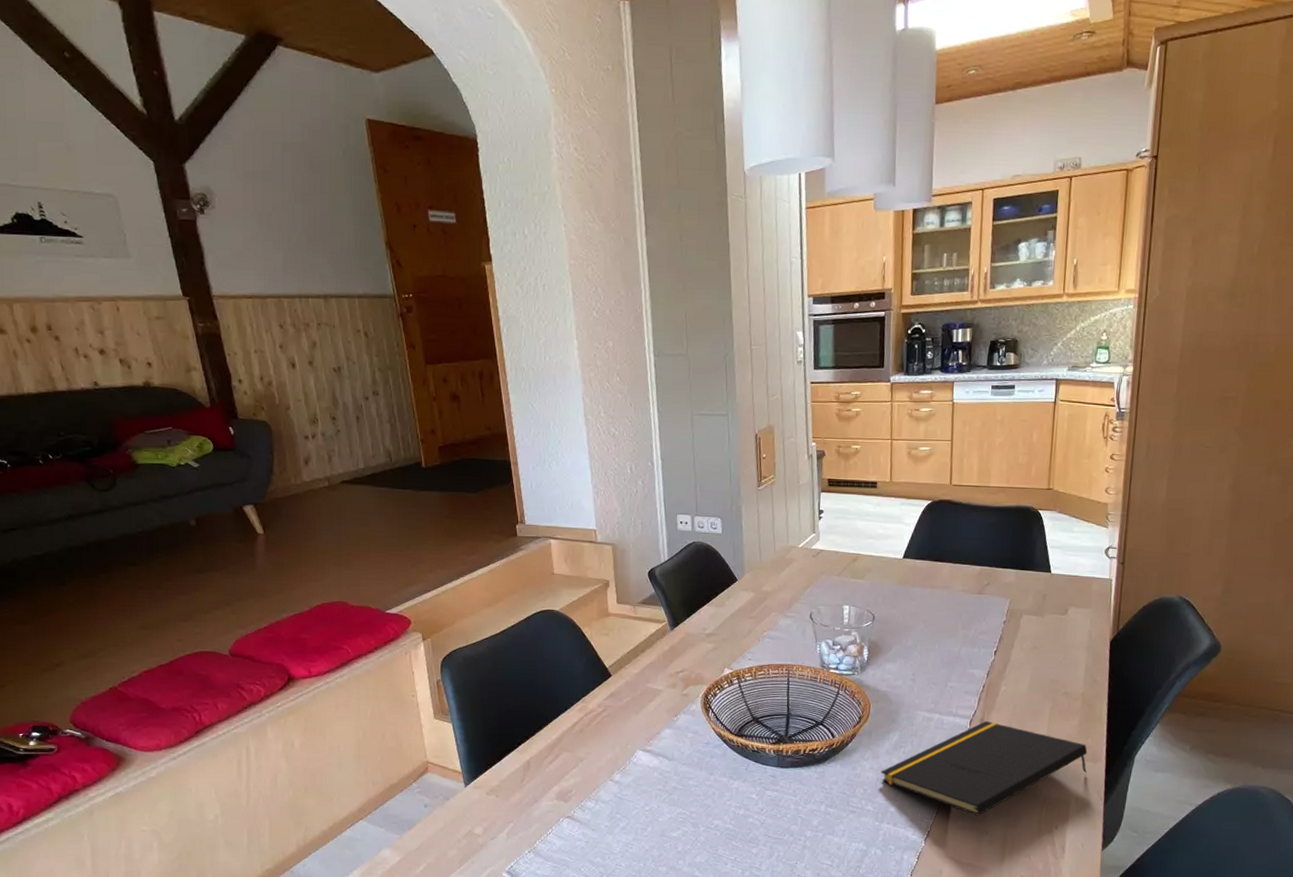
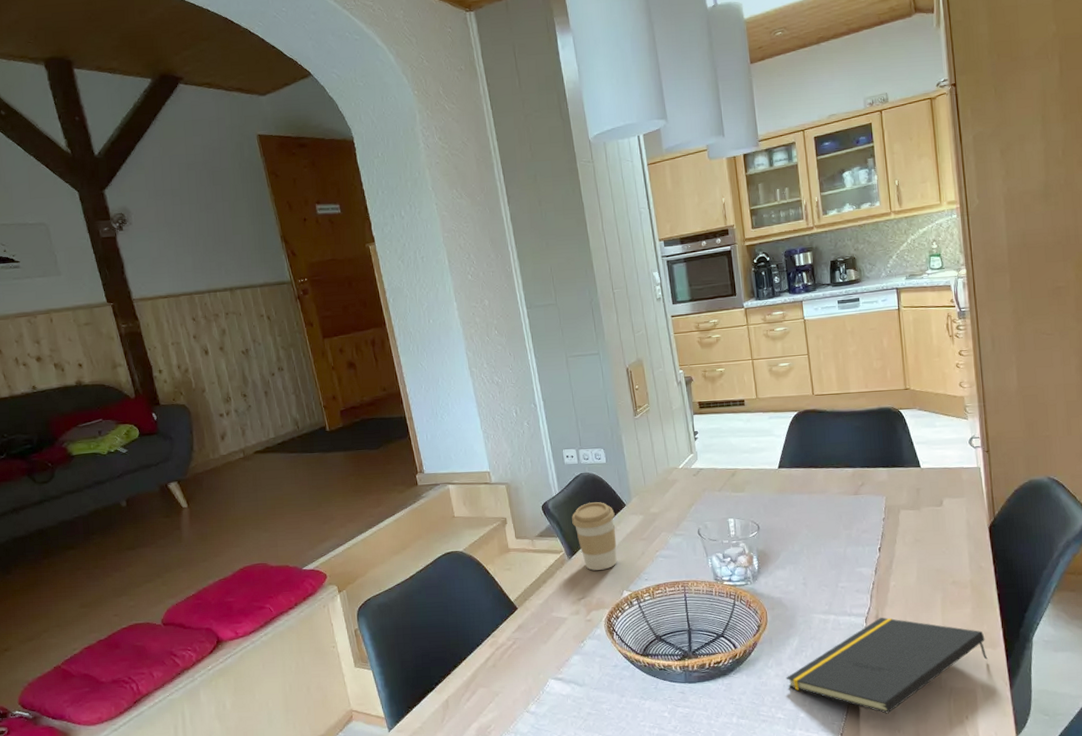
coffee cup: none [679,574,725,645] -> present [572,502,617,571]

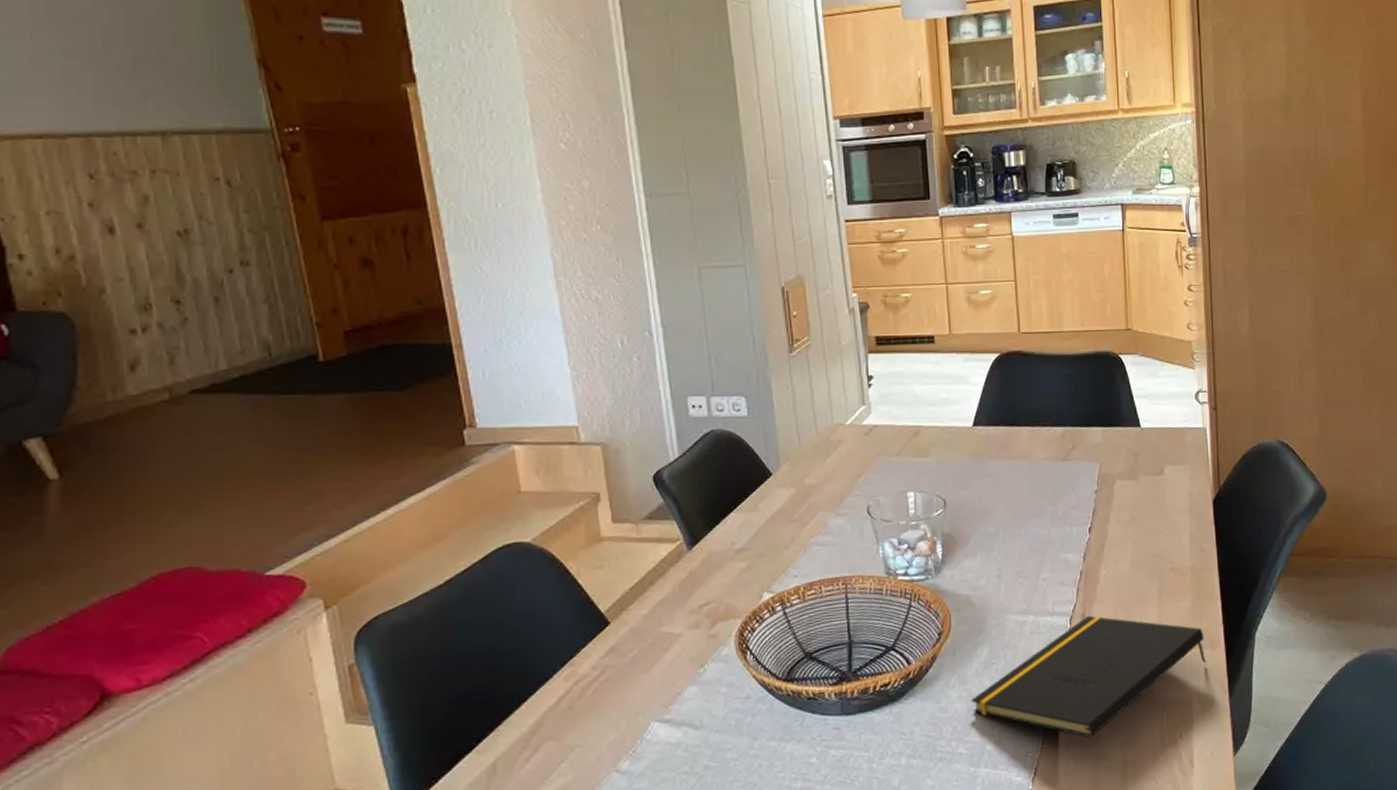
coffee cup: present [572,502,617,571] -> none [696,470,757,566]

